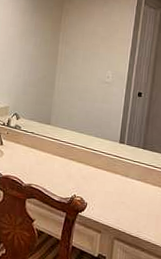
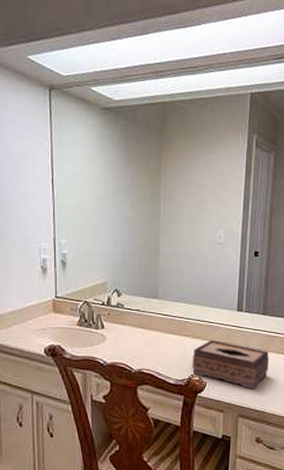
tissue box: none [75,165,147,216] -> present [192,339,270,390]

